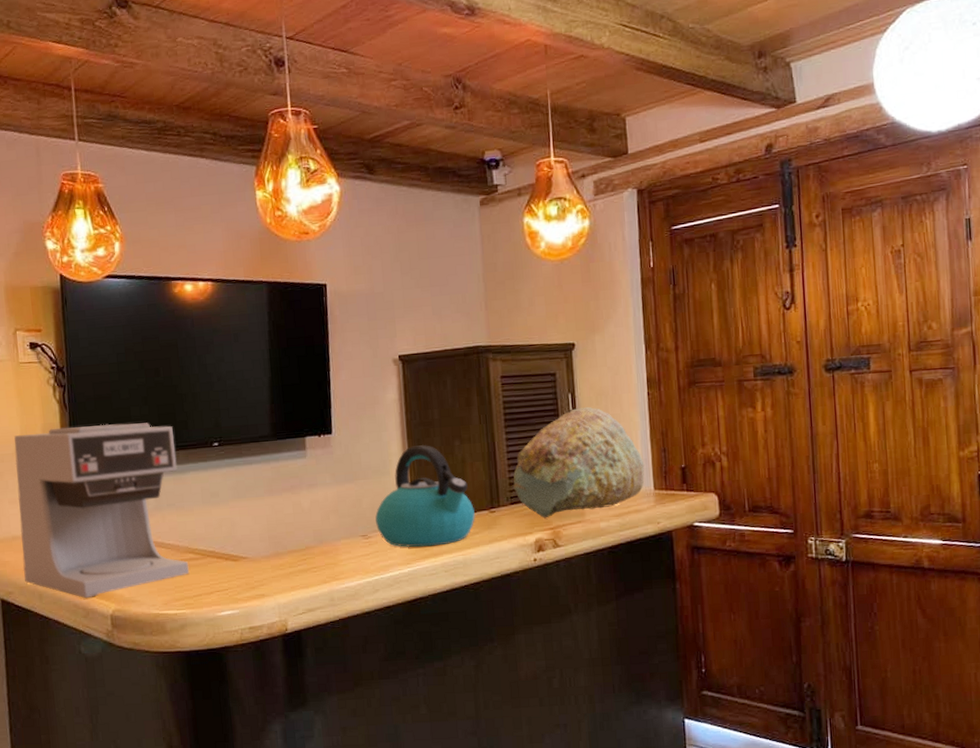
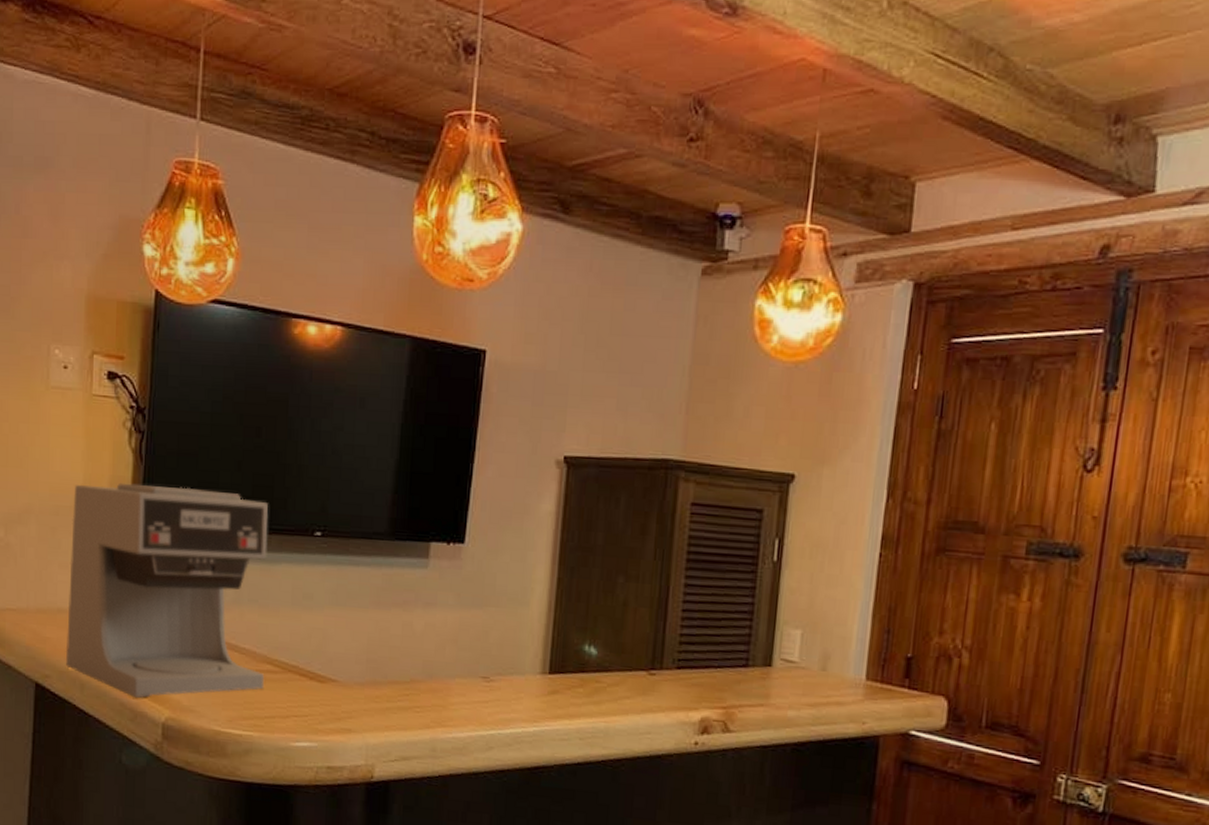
kettle: present [375,445,475,548] -> none [502,574,629,706]
bowl: present [513,406,645,519] -> none [684,559,859,694]

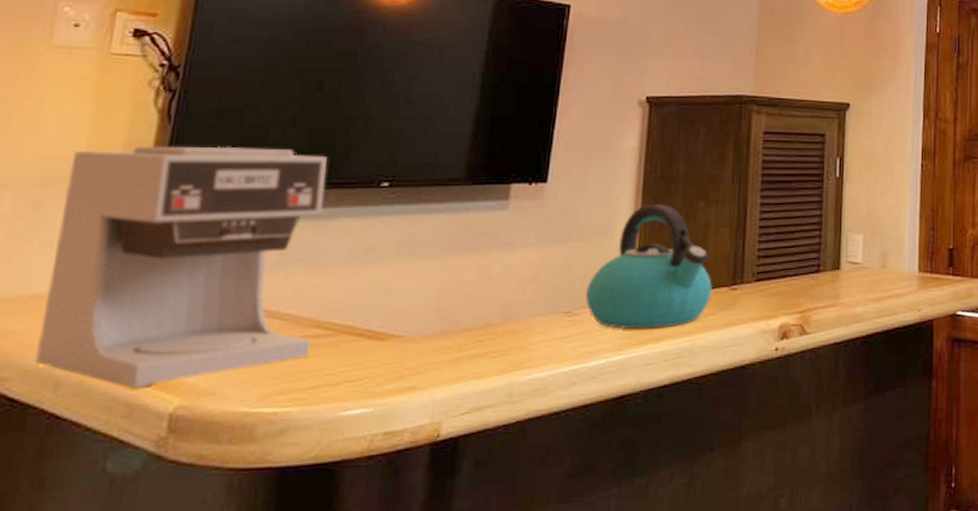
kettle: none [502,574,629,706] -> present [586,204,712,330]

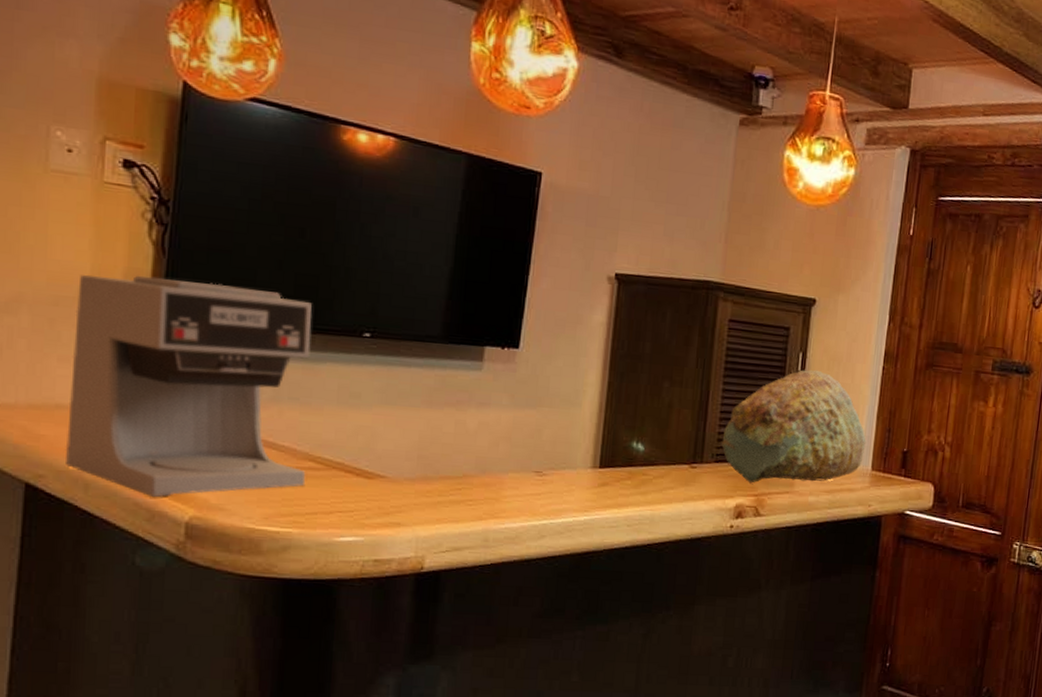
kettle: present [586,204,712,330] -> none [555,379,673,496]
bowl: none [762,174,911,300] -> present [721,370,867,483]

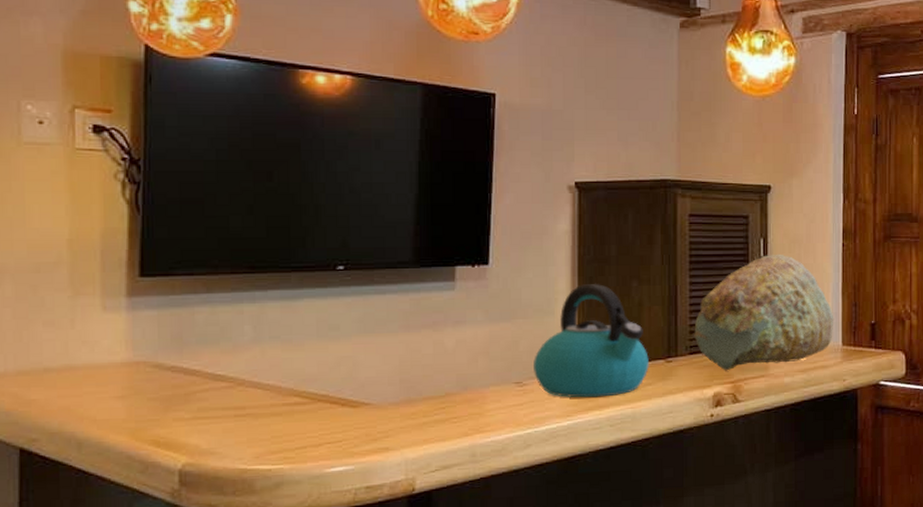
coffee maker: present [65,275,312,498] -> none [56,234,293,449]
kettle: none [555,379,673,496] -> present [534,284,649,398]

